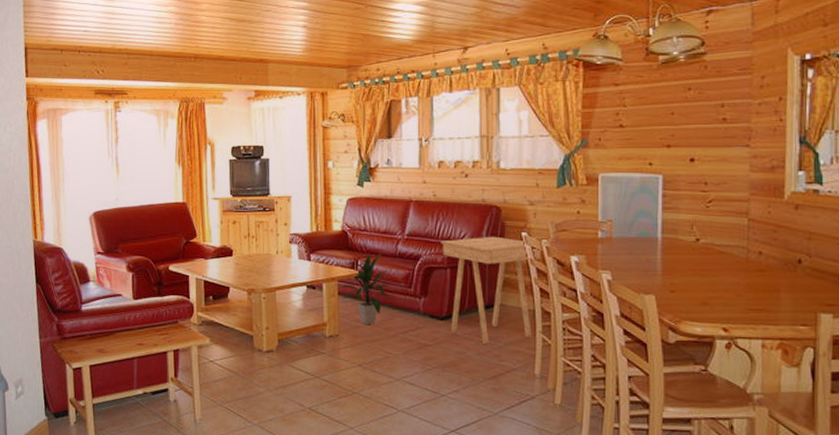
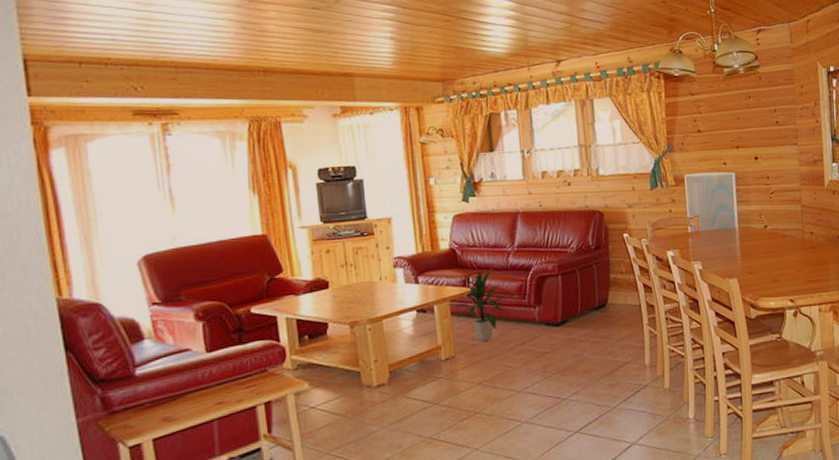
side table: present [440,236,541,345] -> none [550,239,643,344]

